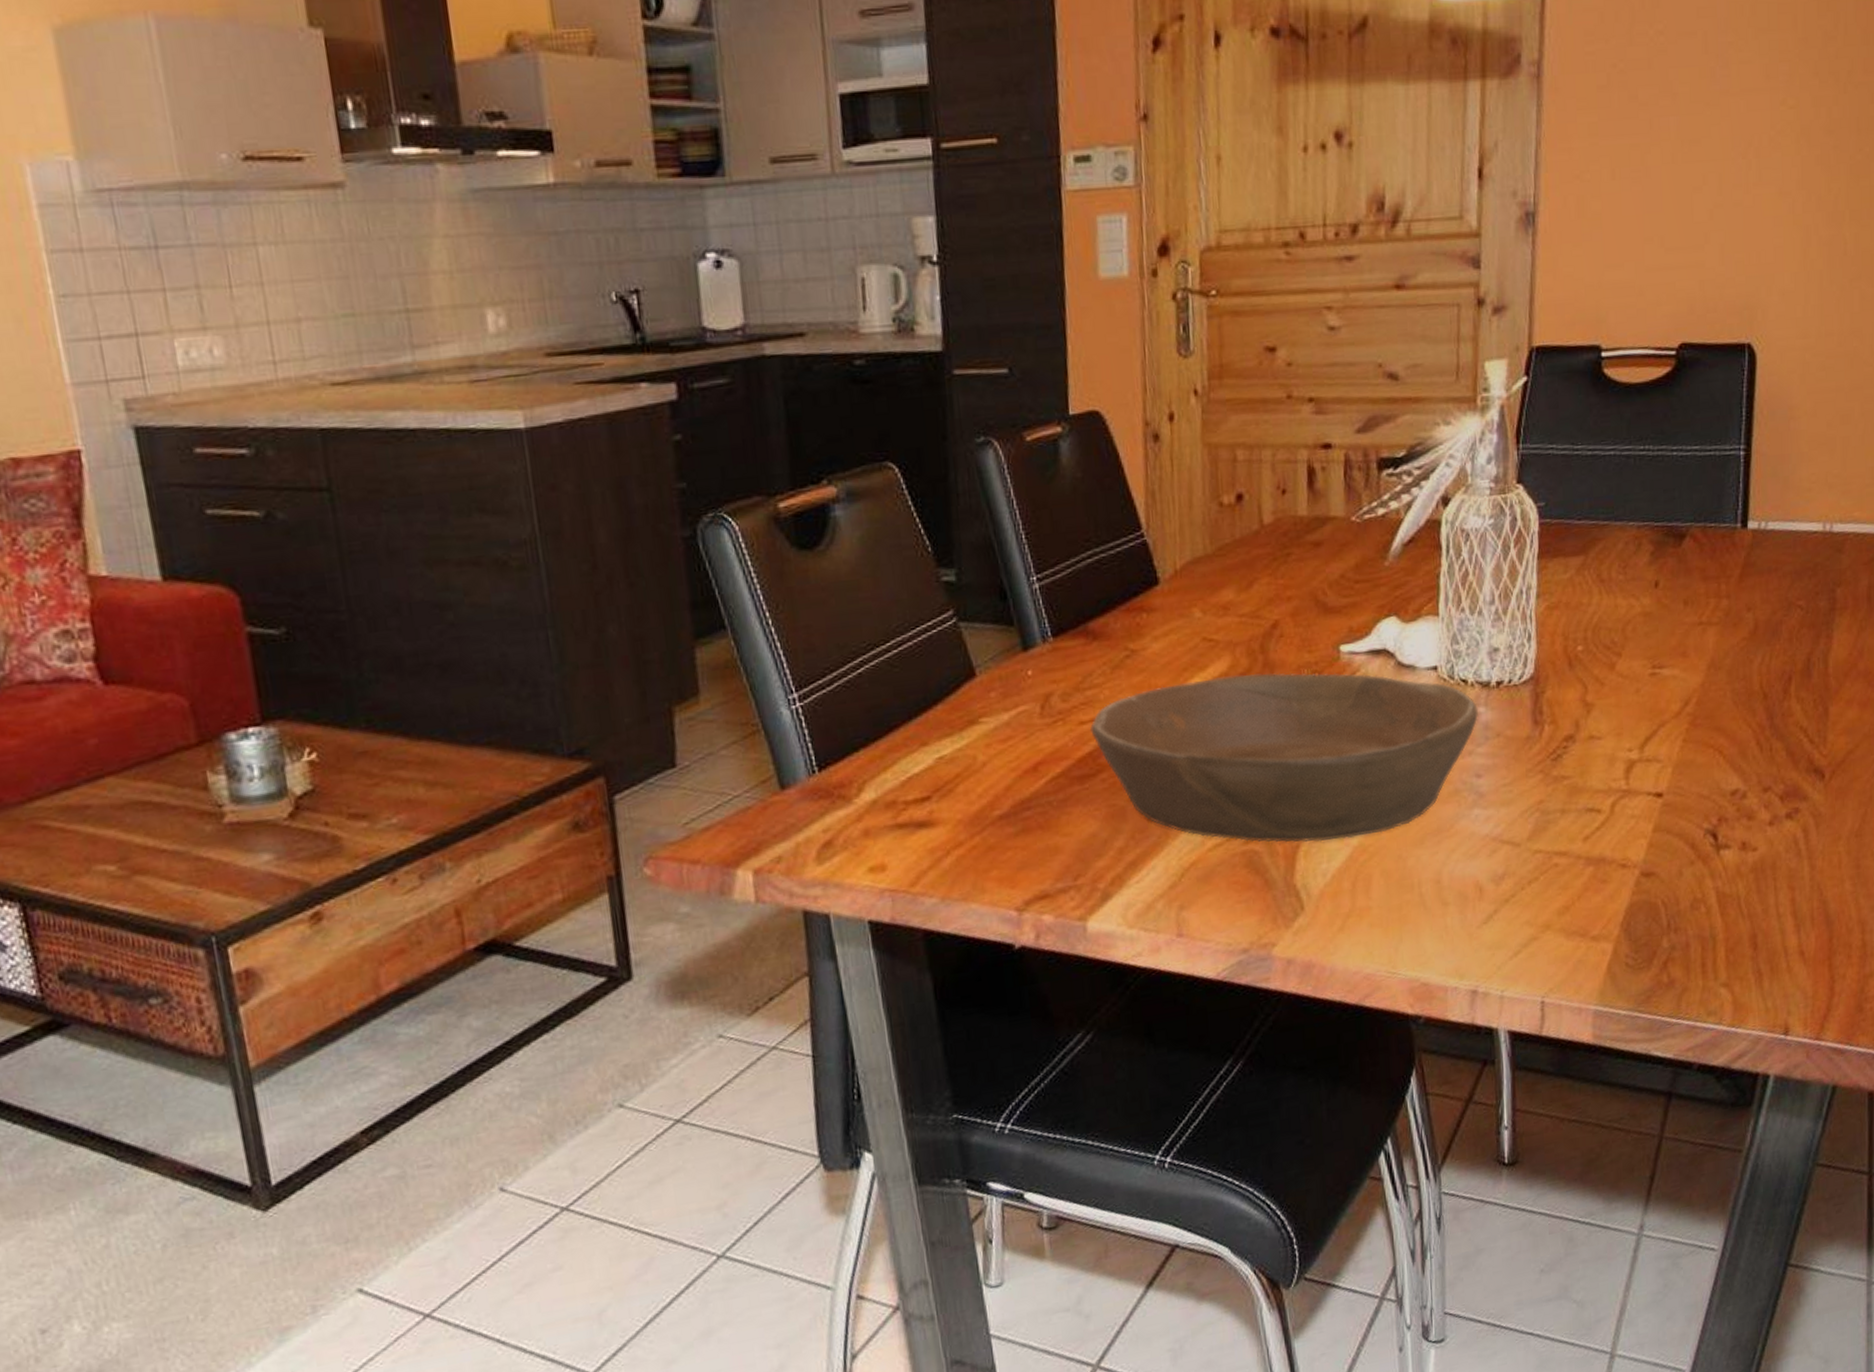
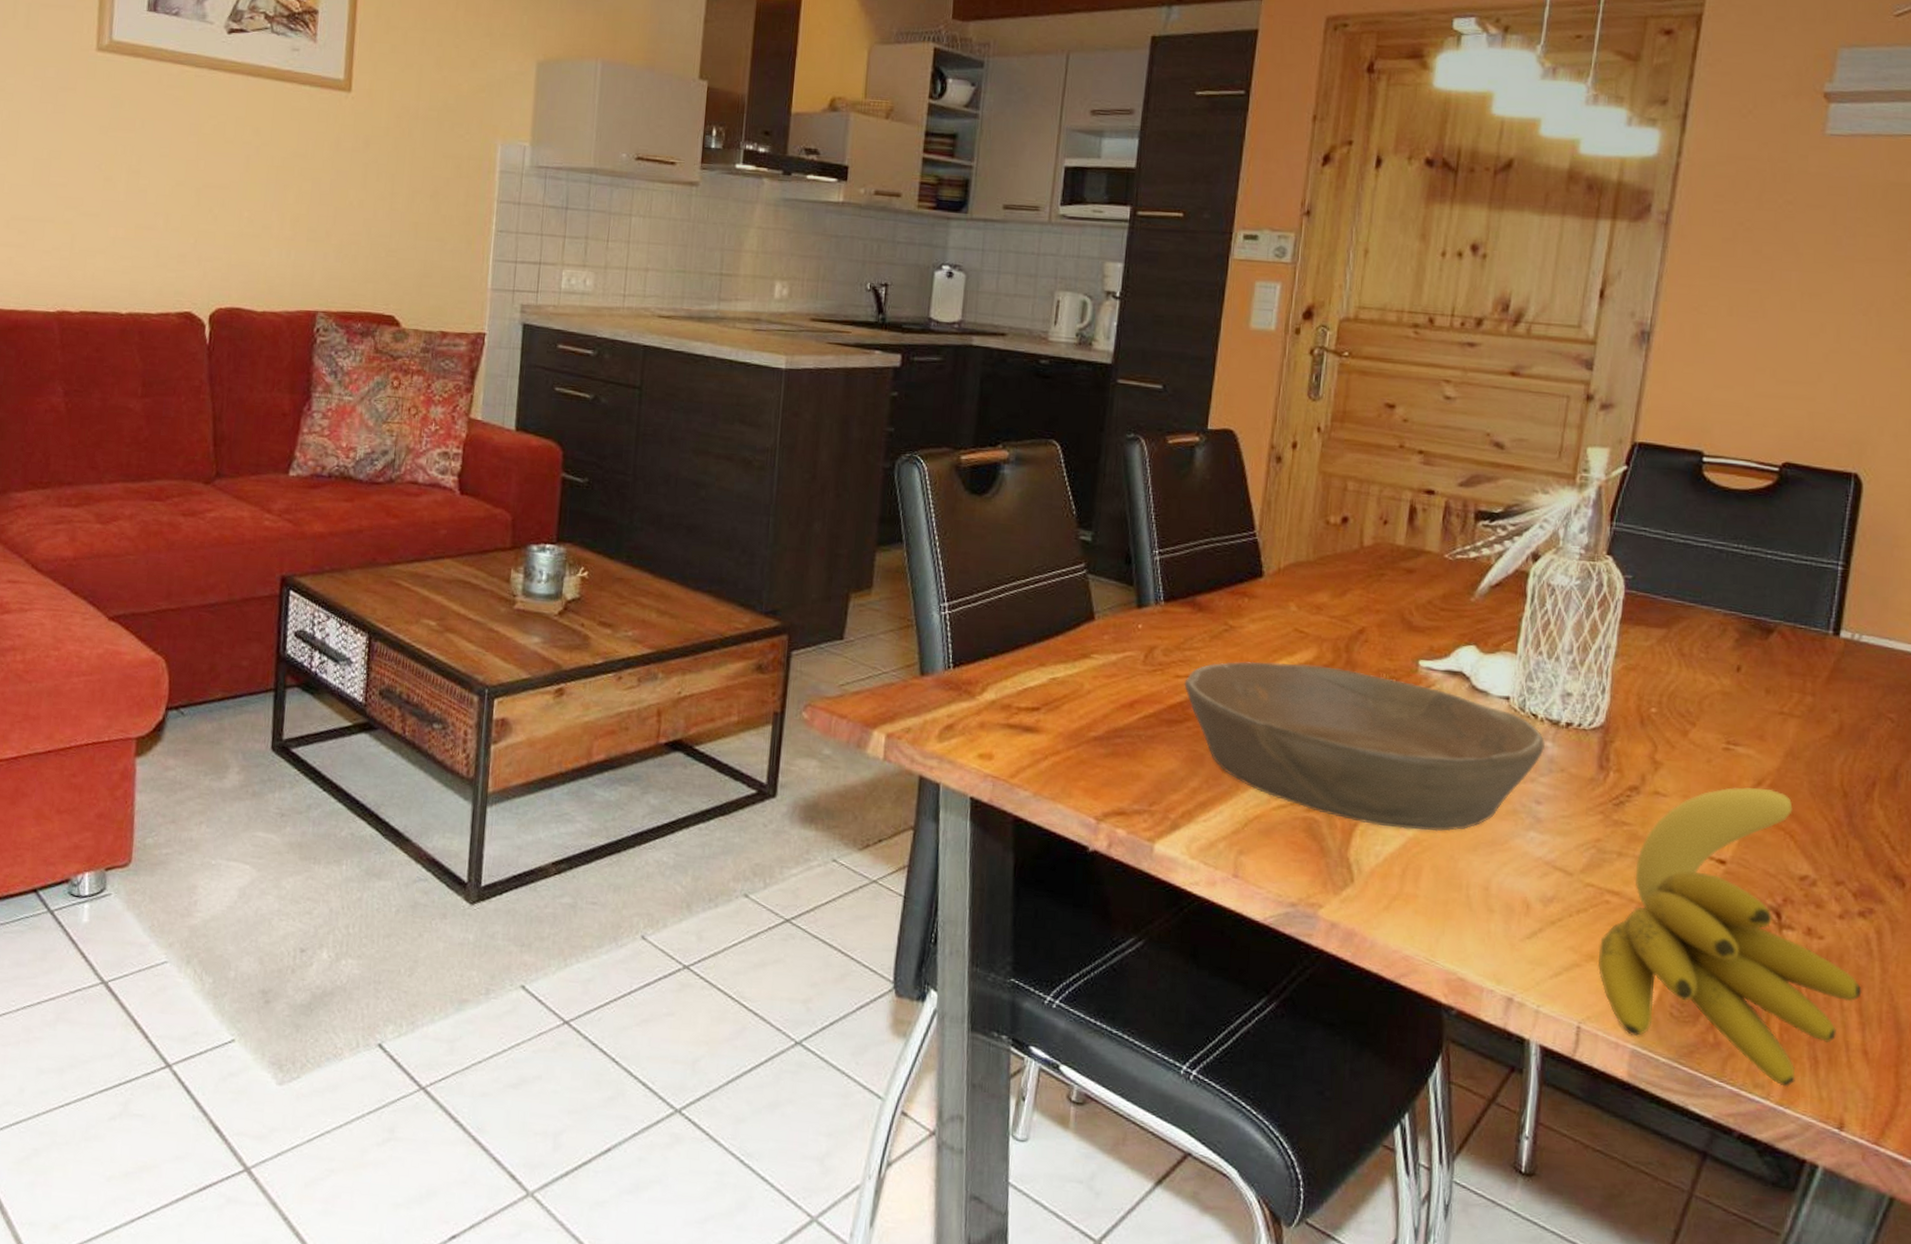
banana: none [1554,706,1795,1007] -> present [1598,787,1862,1087]

